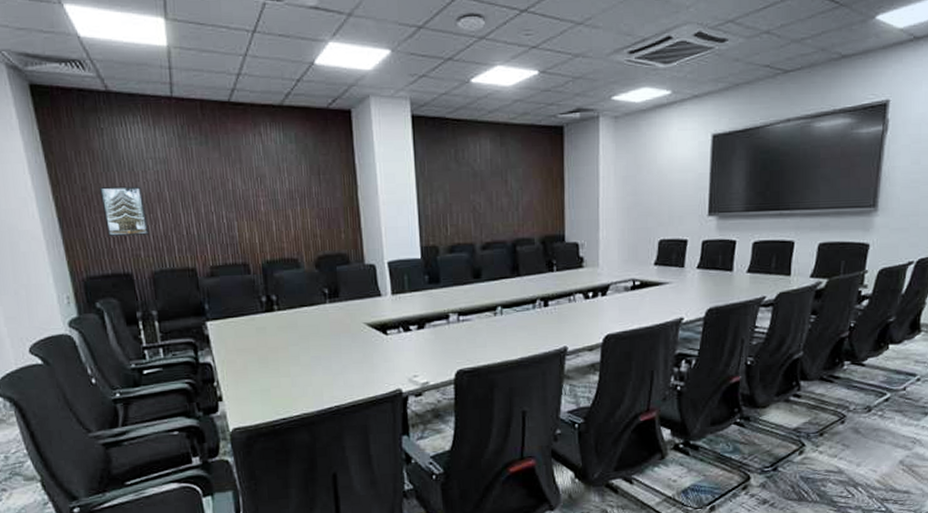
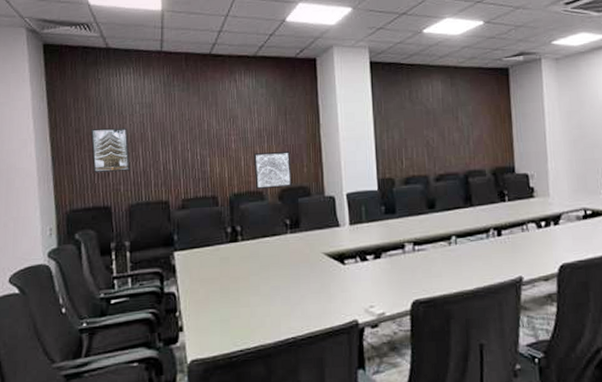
wall art: none [285,216,329,257] -> present [253,152,292,190]

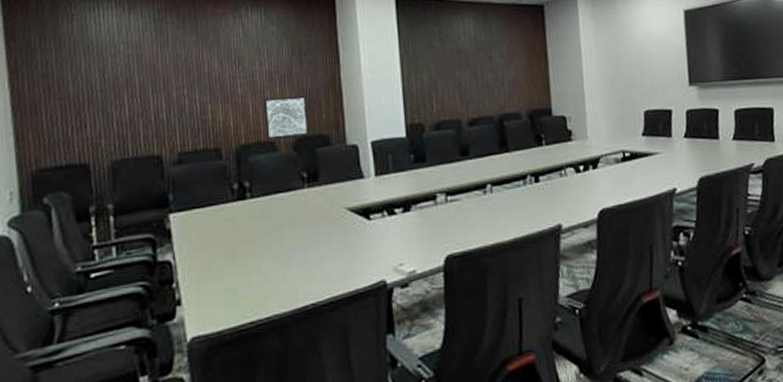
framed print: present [90,127,131,172] -> none [62,71,113,124]

